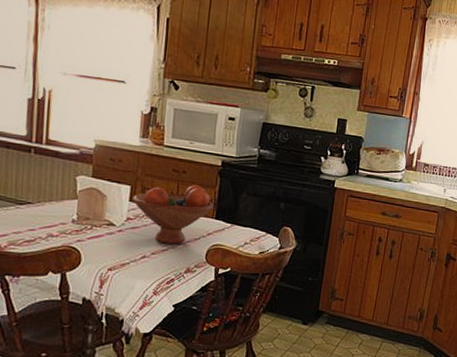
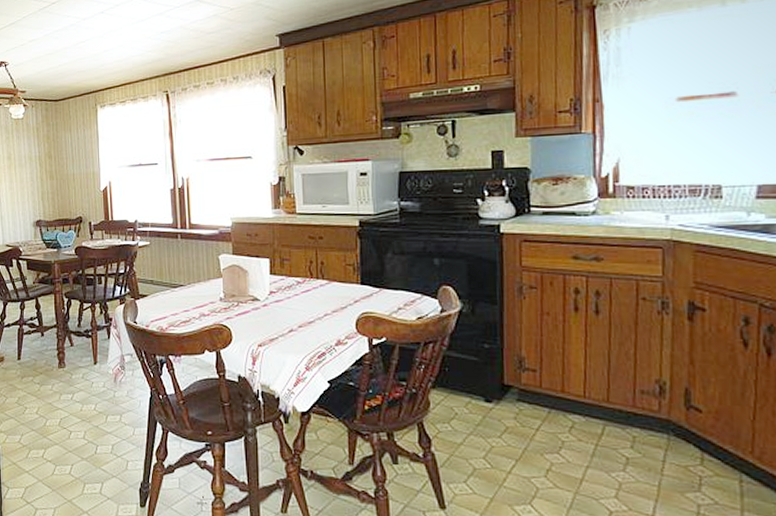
fruit bowl: present [132,185,214,245] -> none [272,250,357,315]

